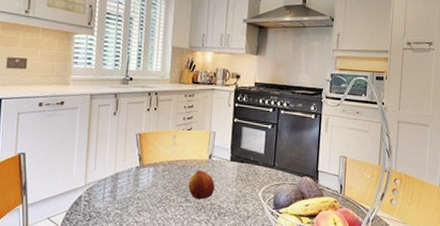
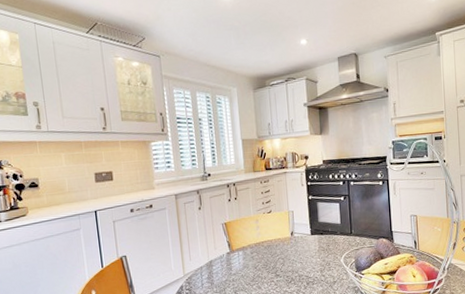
fruit: present [188,170,215,200] -> none [276,247,301,274]

